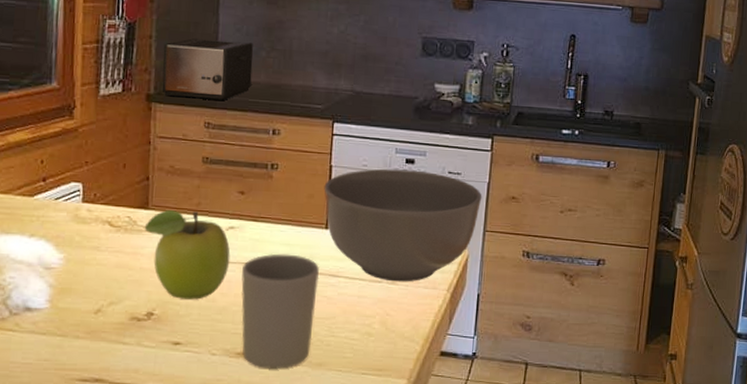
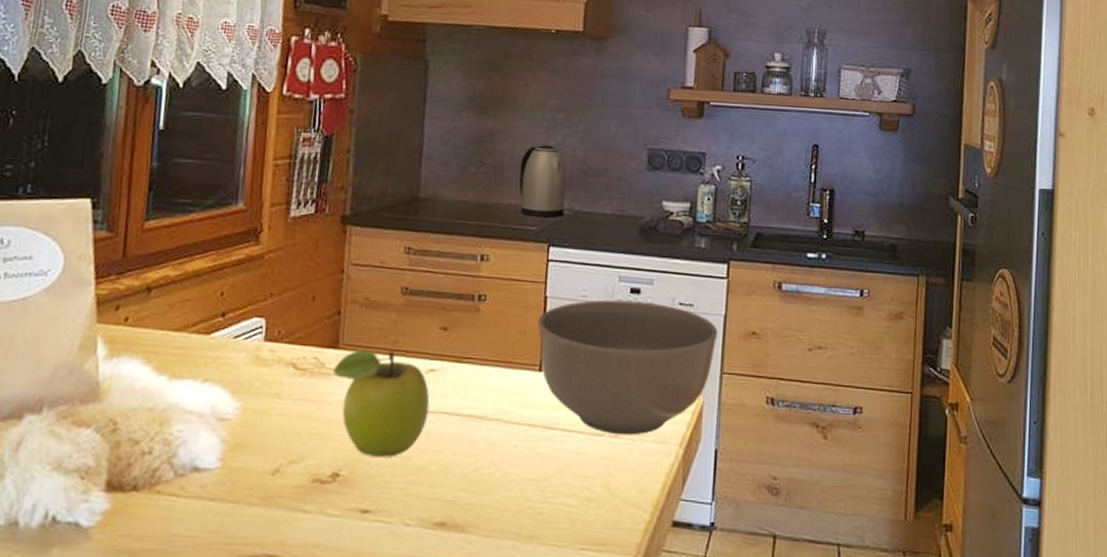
toaster: present [162,37,253,101] -> none [358,151,461,223]
mug: present [241,253,320,369] -> none [440,401,532,543]
kettle: none [306,32,349,98] -> present [519,145,567,218]

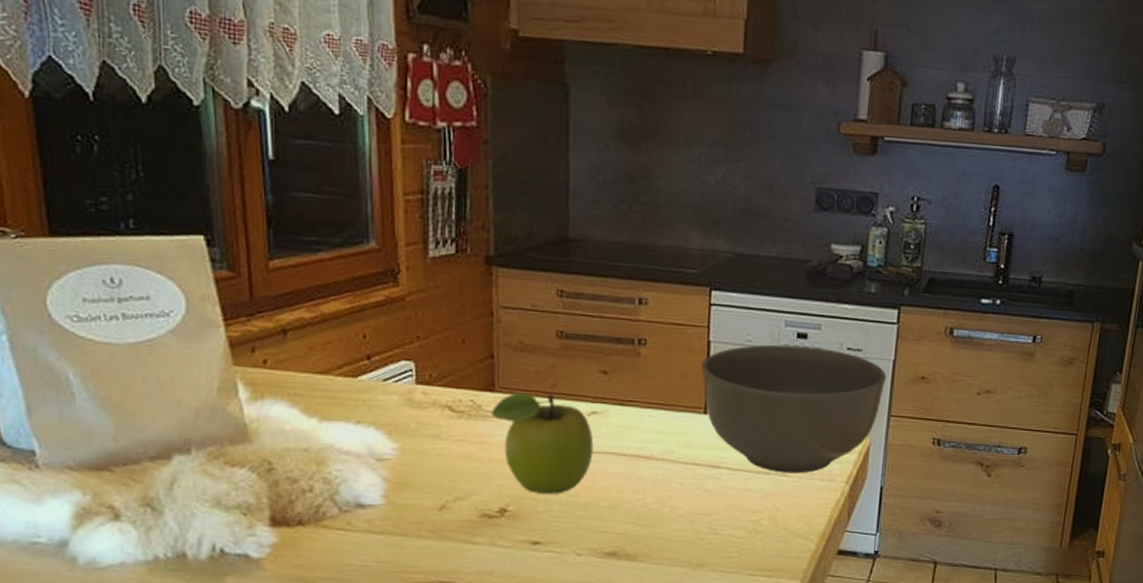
kettle: present [519,145,567,218] -> none [676,182,728,261]

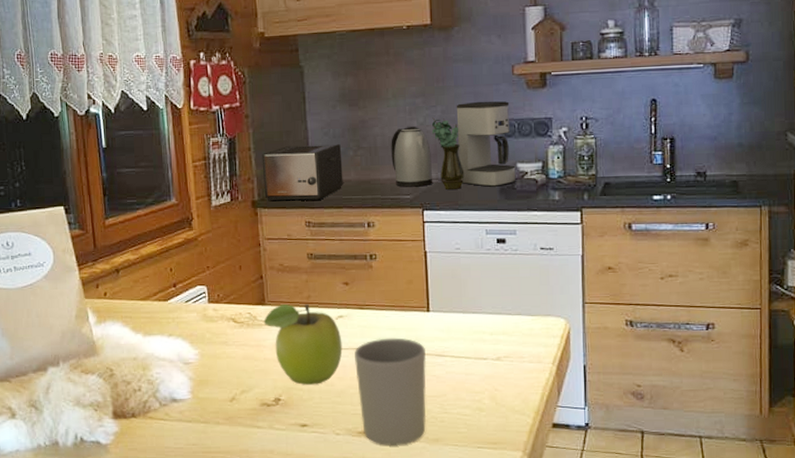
toaster: none [503,187,613,265] -> present [261,144,343,202]
mug: none [607,442,698,570] -> present [355,337,427,445]
kettle: none [676,182,728,261] -> present [391,126,433,187]
bowl: present [701,344,887,474] -> none [421,249,578,358]
vase: none [731,175,767,268] -> present [431,118,465,189]
coffee maker: none [761,161,831,270] -> present [456,101,516,187]

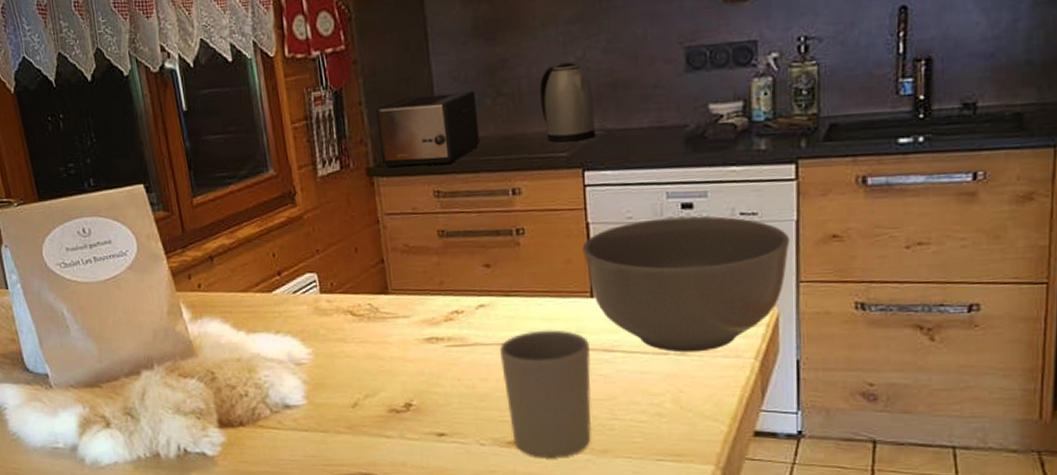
fruit: present [263,304,343,385] -> none [387,291,486,388]
bowl: none [421,249,578,358] -> present [582,216,790,353]
vase: present [431,118,465,189] -> none [593,49,638,143]
coffee maker: present [456,101,516,187] -> none [625,21,708,137]

